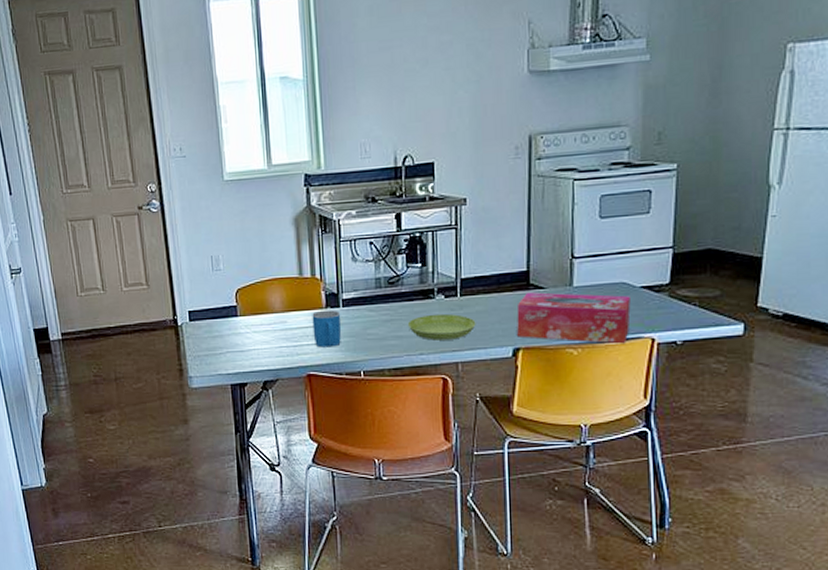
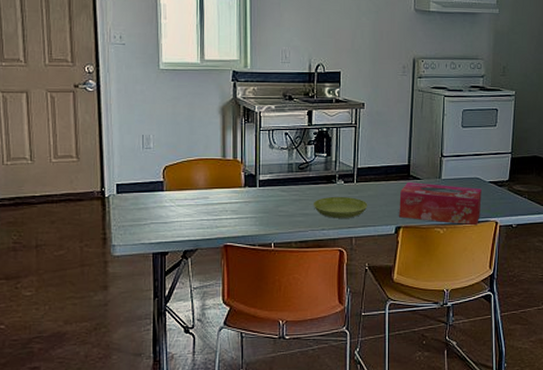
mug: present [312,309,342,348] -> none [232,189,257,222]

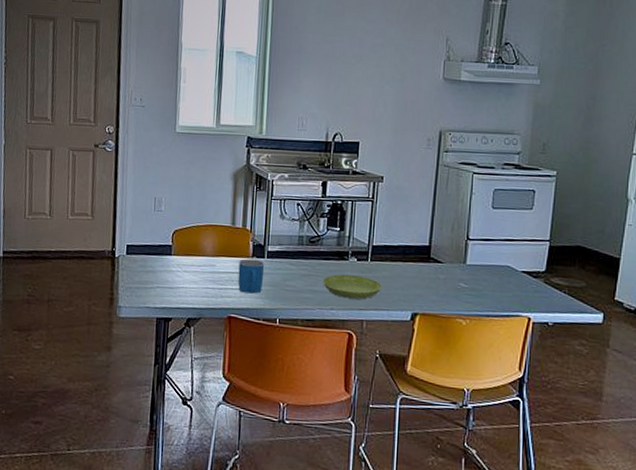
mug: none [232,189,257,222] -> present [238,258,265,294]
tissue box: present [399,182,482,226] -> none [416,265,513,320]

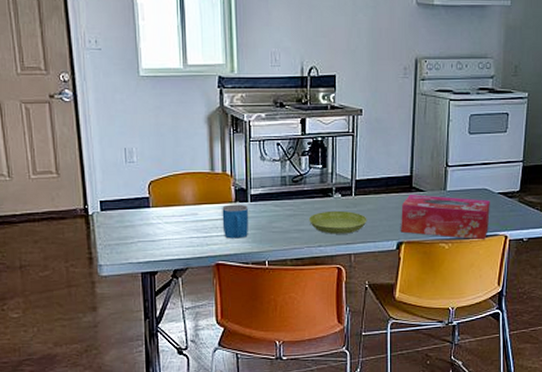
tissue box: none [416,265,513,320] -> present [401,195,490,240]

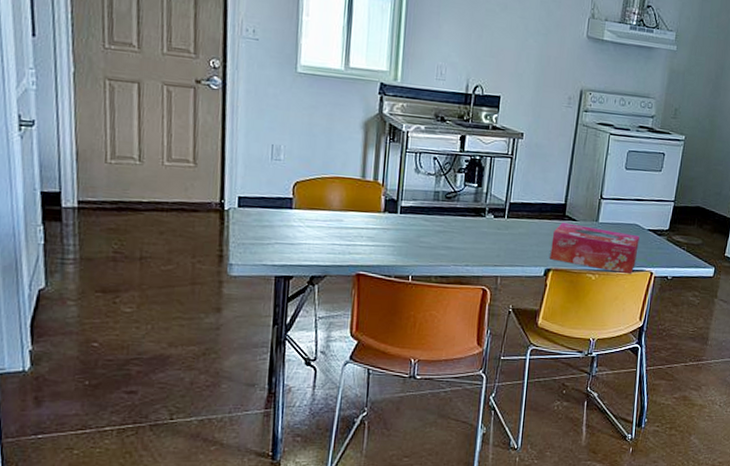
mug: present [222,204,249,239] -> none [367,213,398,250]
saucer: present [308,210,367,234] -> none [458,230,518,256]

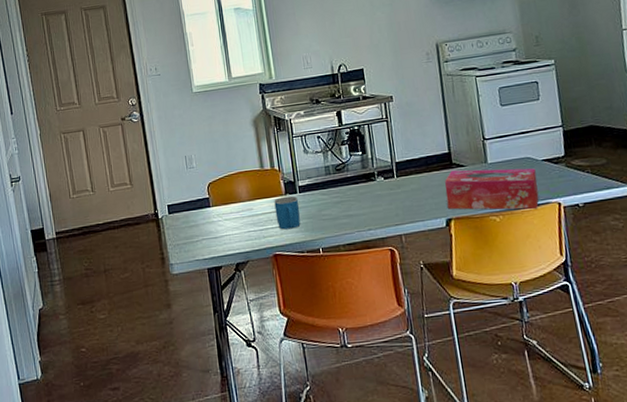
mug: none [367,213,398,250] -> present [274,195,301,230]

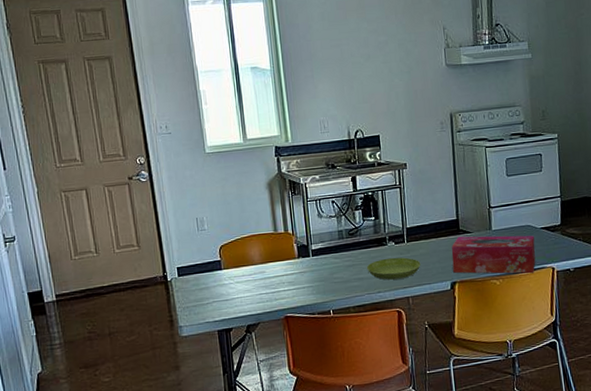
mug: present [274,195,301,230] -> none [287,259,312,293]
saucer: none [355,193,413,217] -> present [366,257,421,280]

